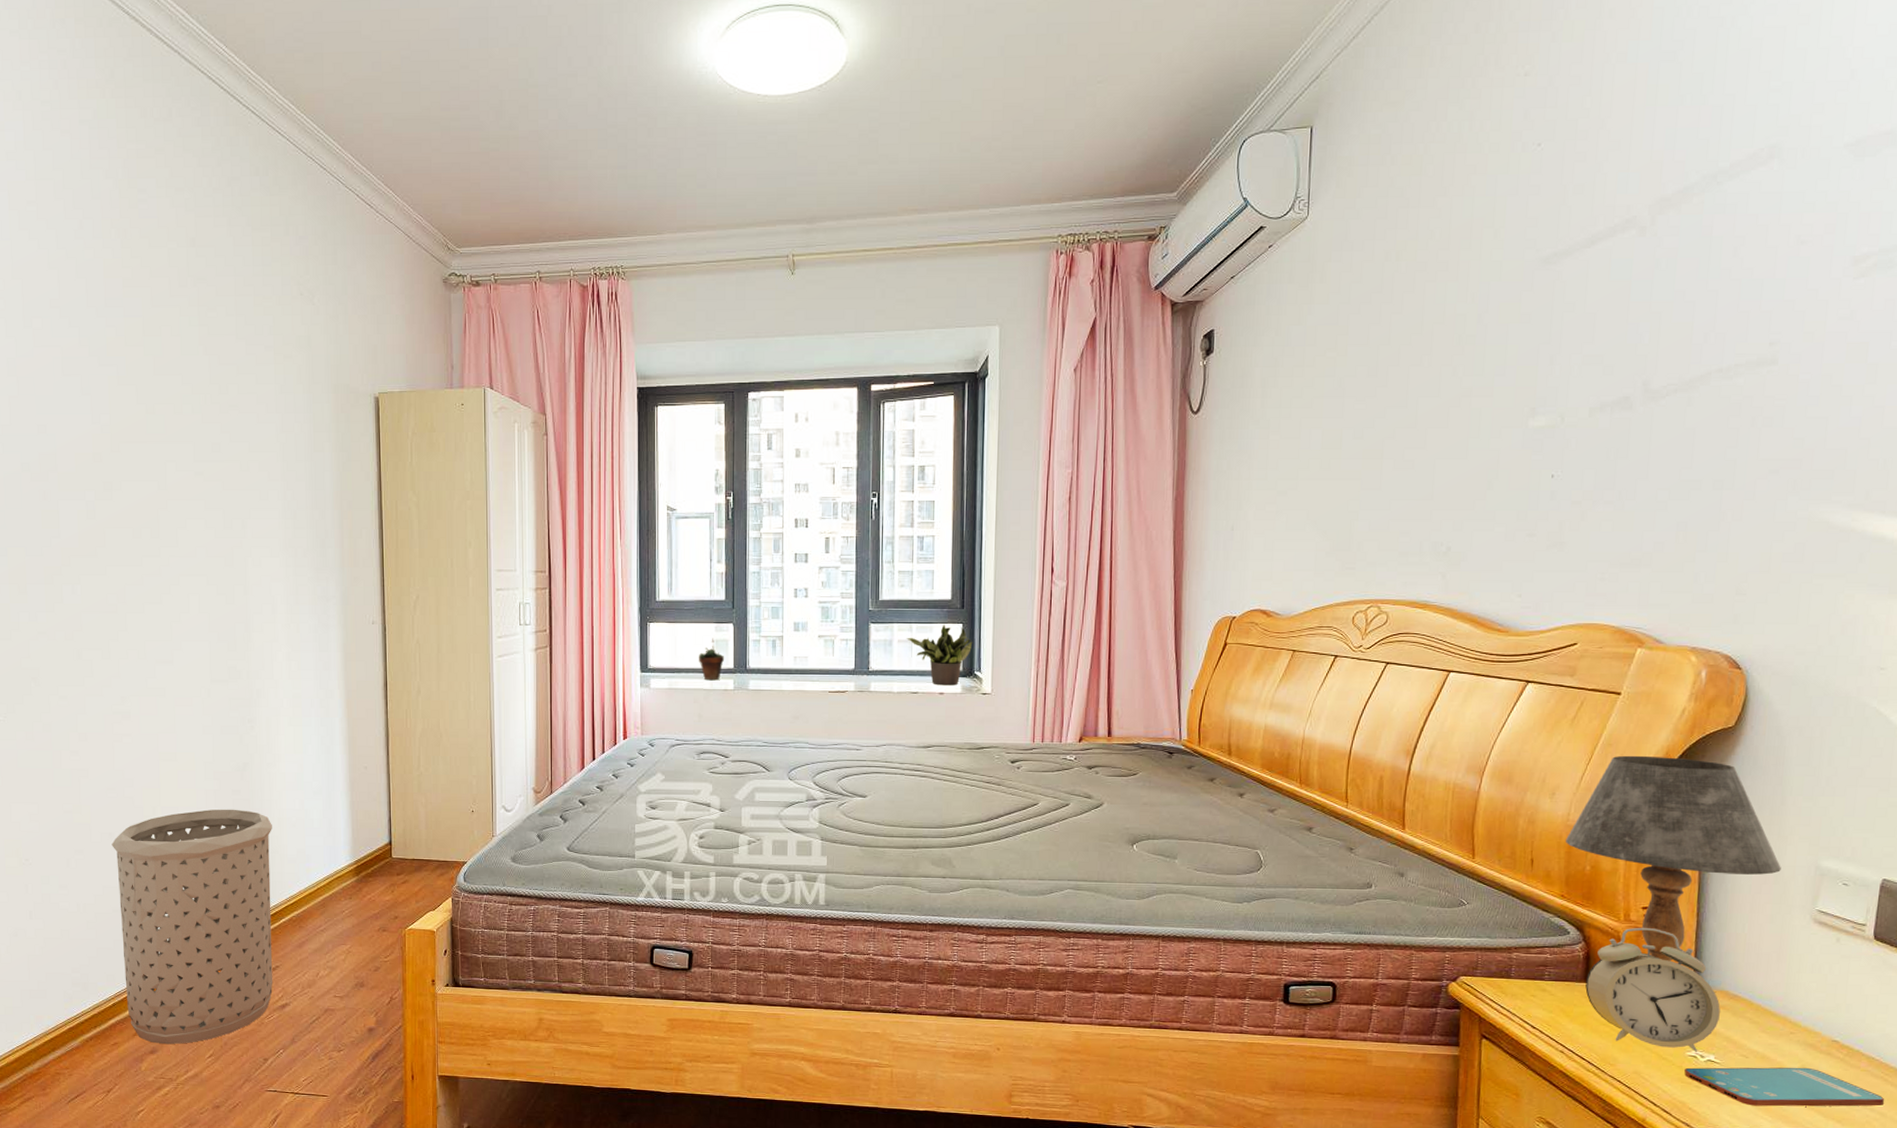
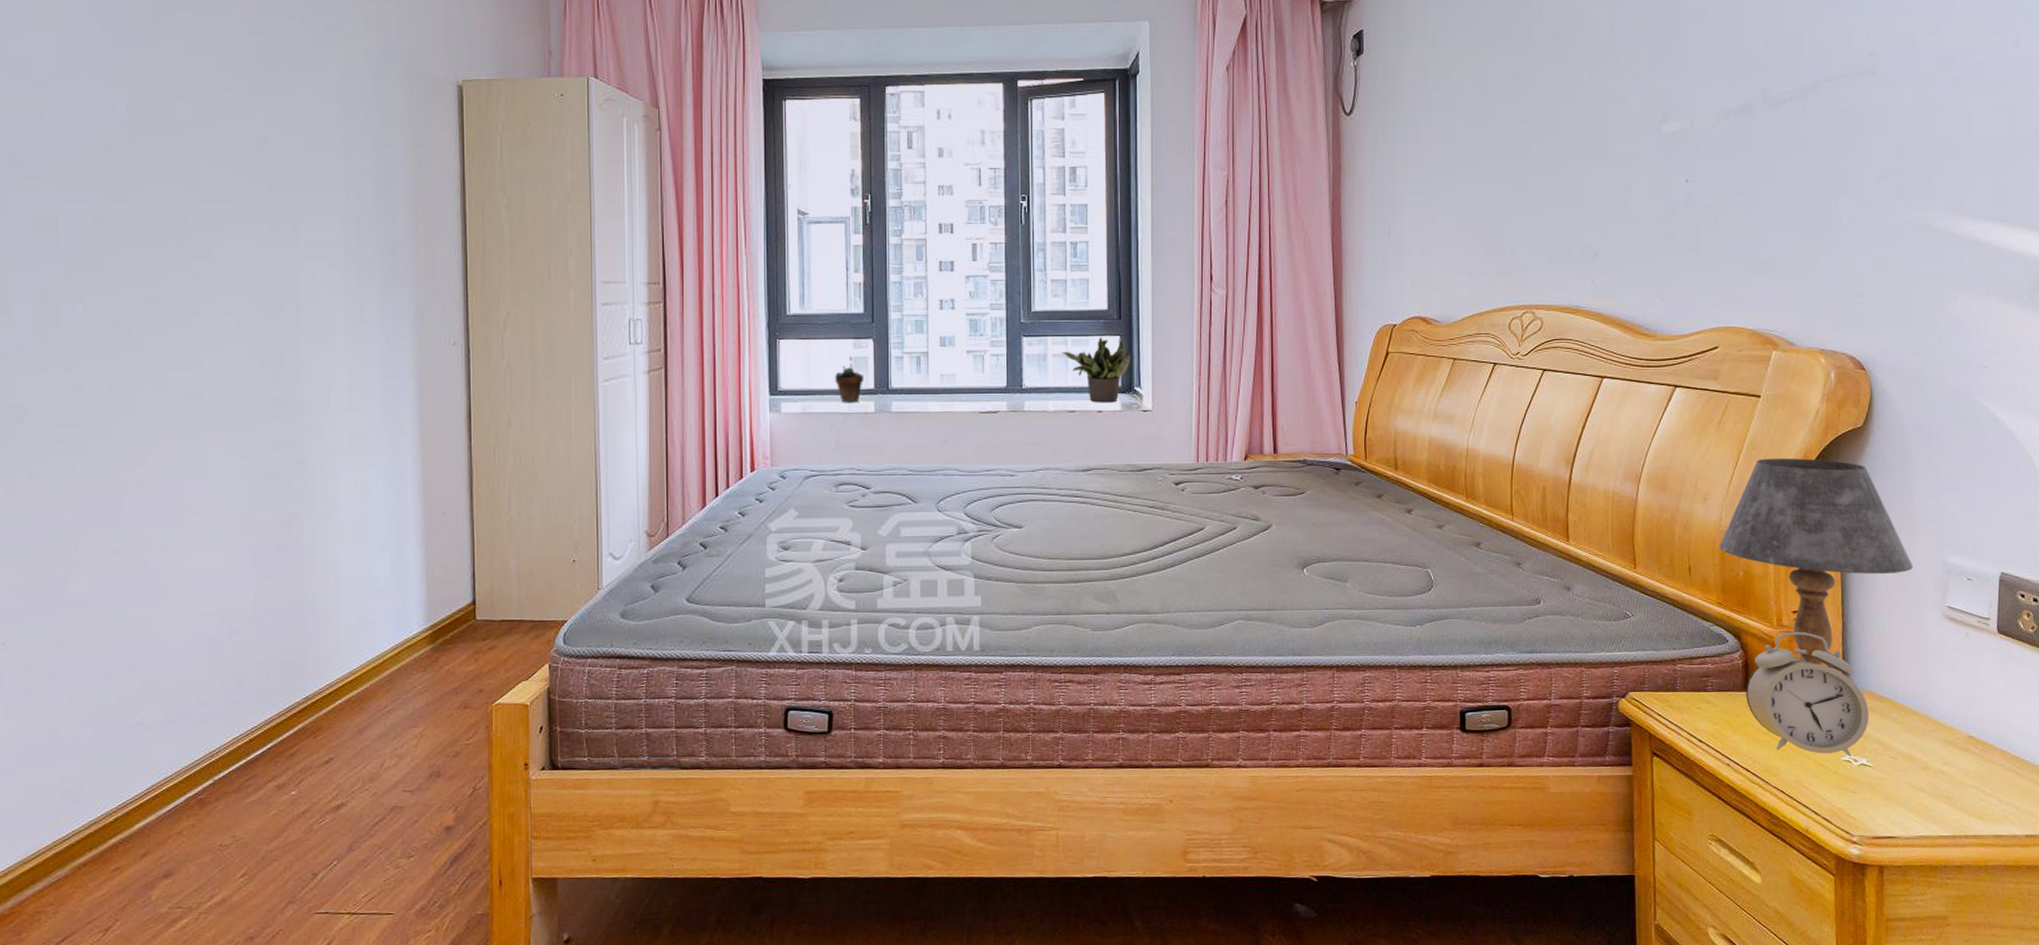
laundry basket: present [111,809,273,1045] -> none [117,569,327,865]
smartphone: present [1683,1067,1885,1107] -> none [1840,765,2018,808]

